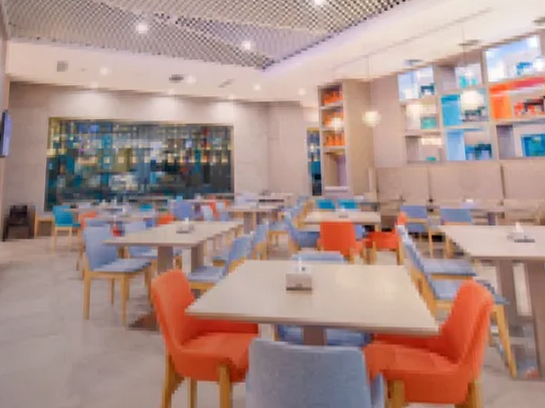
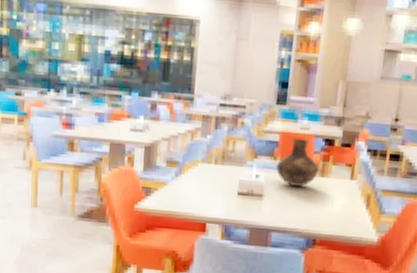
vase: none [321,226,364,276] -> present [276,138,319,186]

